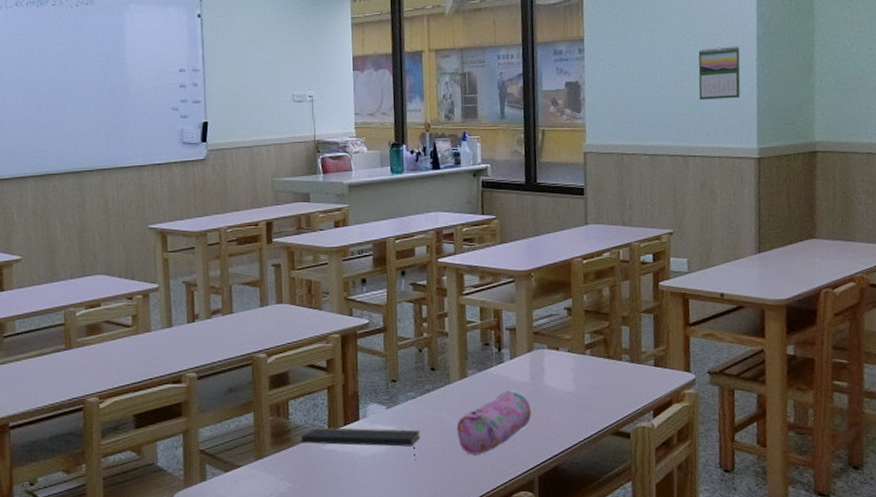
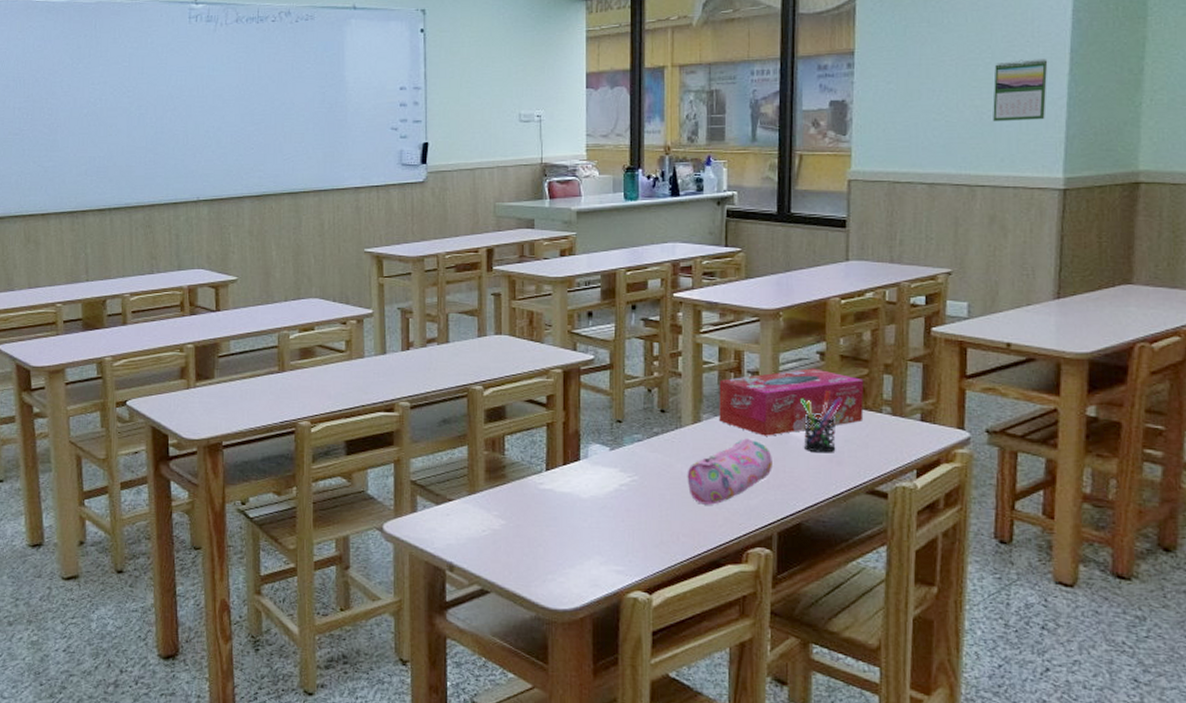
notepad: present [301,427,421,461] -> none [517,466,647,507]
tissue box: none [481,323,607,388] -> present [719,368,864,436]
pen holder: none [552,343,588,400] -> present [799,391,842,453]

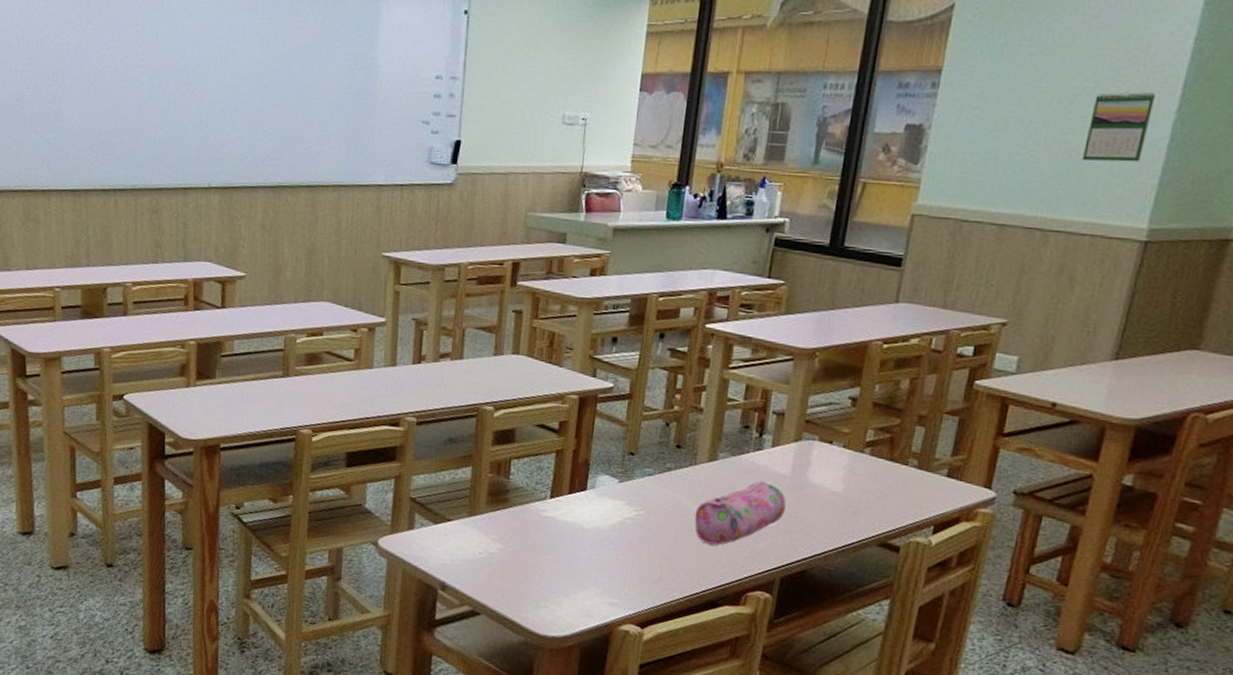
tissue box: present [719,368,864,436] -> none [736,413,895,481]
pen holder: present [799,391,842,453] -> none [820,438,868,502]

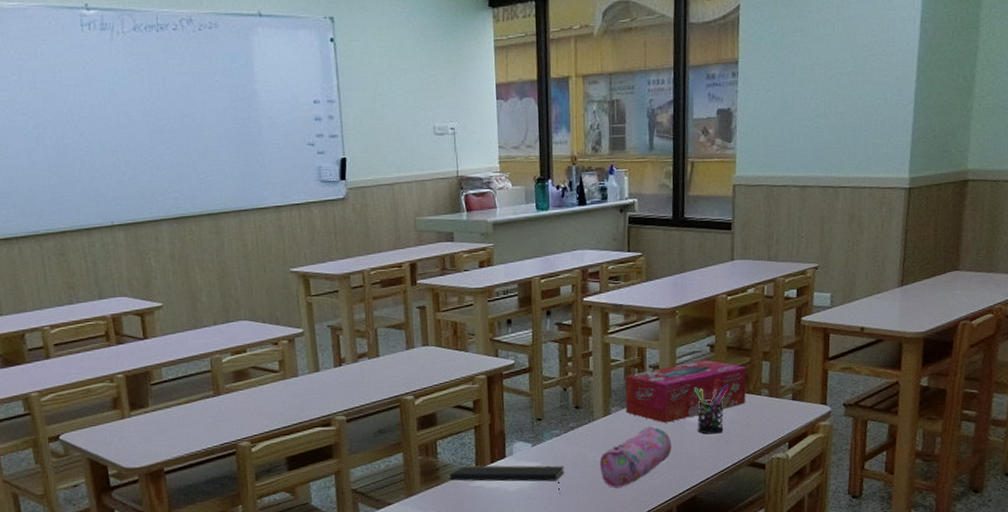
notepad: none [519,492,654,541] -> present [449,465,565,495]
tissue box: none [736,413,895,481] -> present [625,359,747,423]
pen holder: none [820,438,868,502] -> present [693,379,729,434]
calendar: present [1082,91,1156,162] -> none [854,67,899,126]

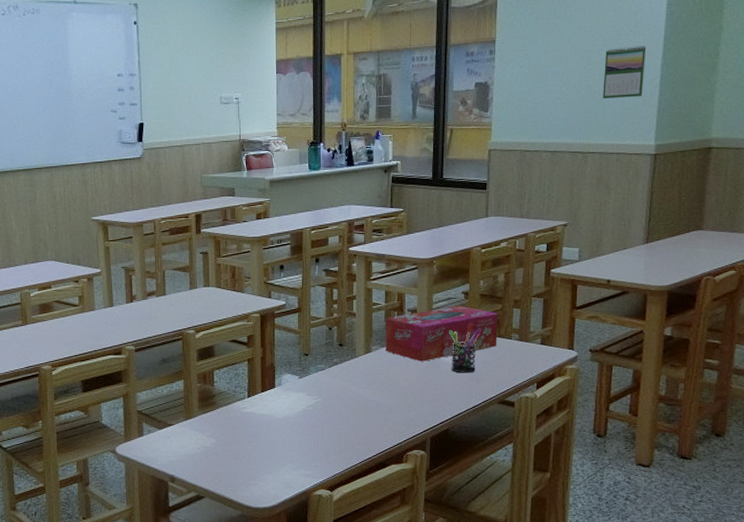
notepad: present [449,465,565,495] -> none [224,394,328,423]
pencil case: present [599,426,672,488] -> none [360,364,427,418]
calendar: none [854,67,899,126] -> present [603,46,647,98]

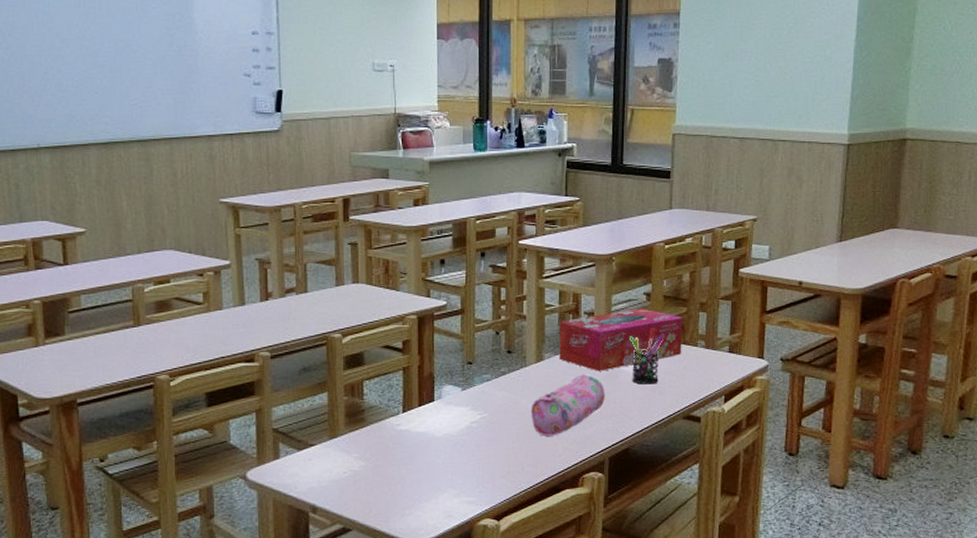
pencil case: none [360,364,427,418] -> present [531,374,605,436]
calendar: present [603,46,647,98] -> none [794,25,839,82]

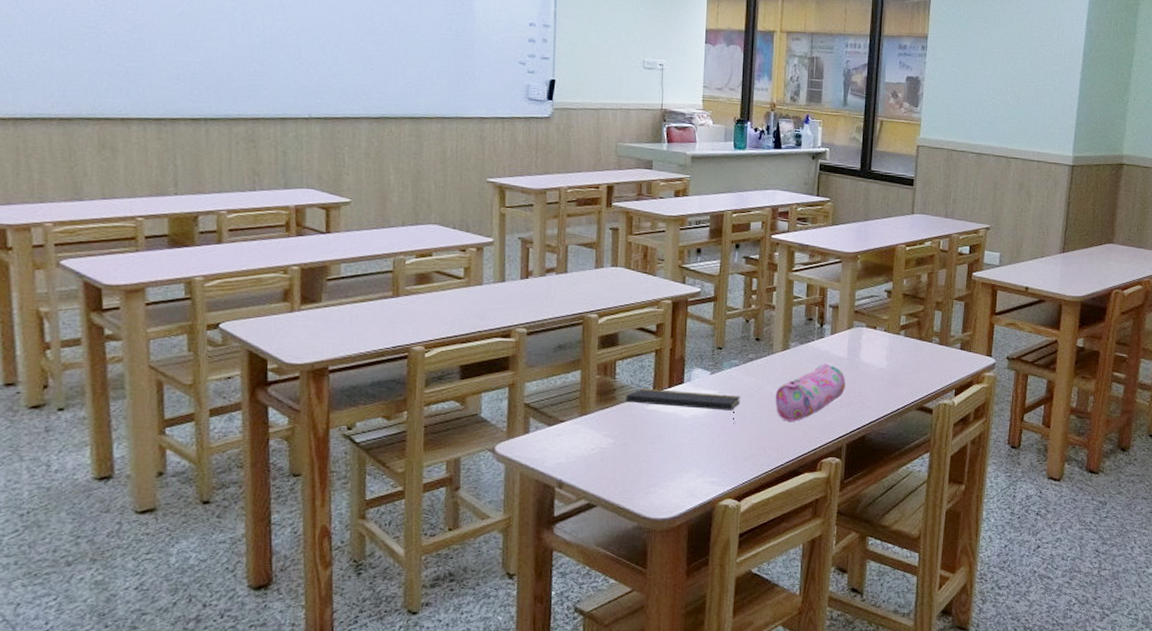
notepad: none [375,408,495,441] -> present [625,389,741,424]
tissue box: present [559,308,683,371] -> none [804,304,920,362]
pen holder: present [628,328,665,385] -> none [869,324,903,376]

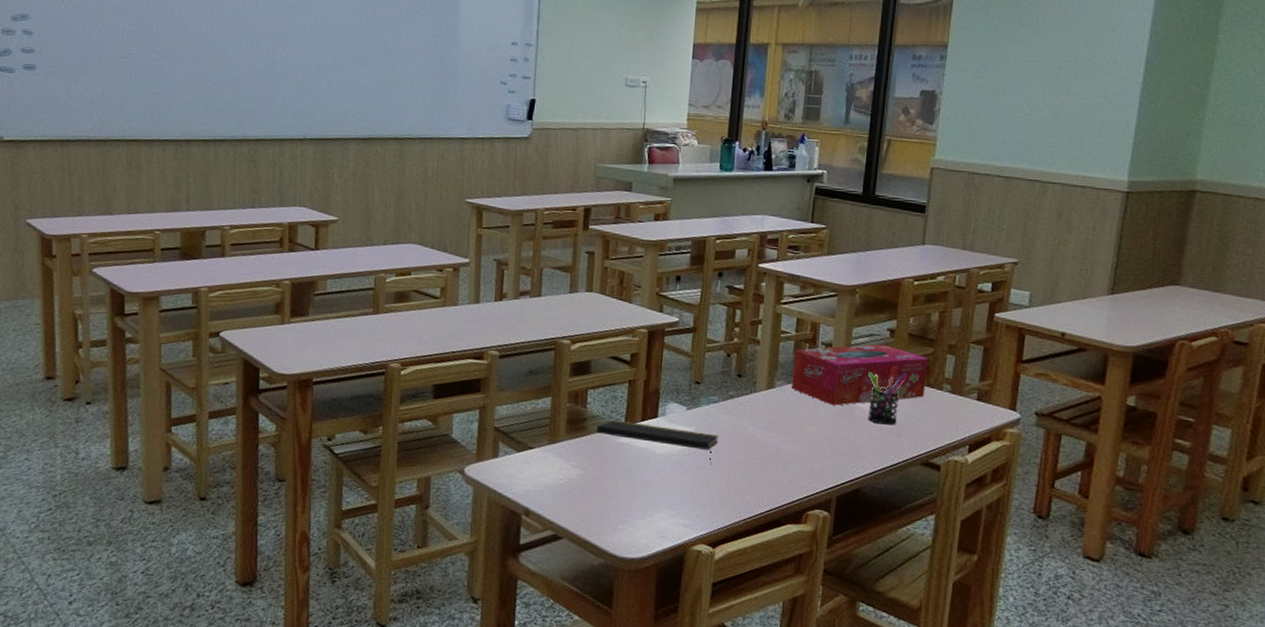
pencil case: present [775,364,846,422] -> none [756,406,838,467]
tissue box: none [804,304,920,362] -> present [791,344,929,406]
pen holder: none [869,324,903,376] -> present [867,366,907,425]

